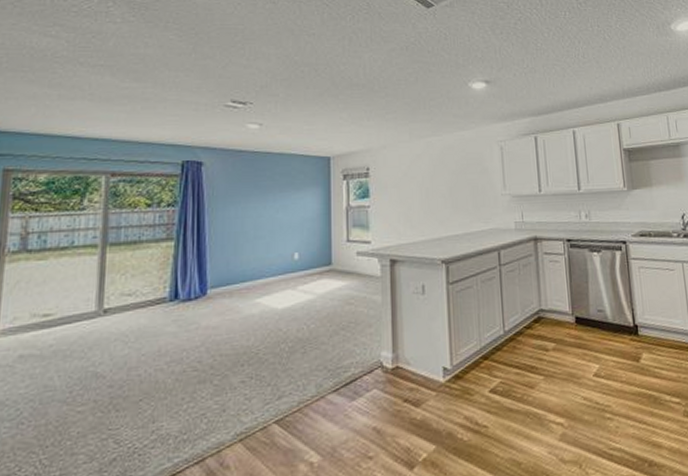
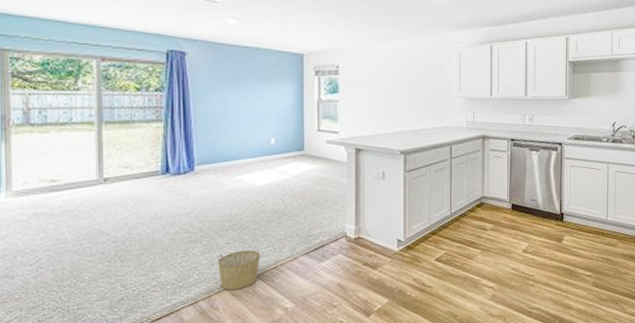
basket: none [230,388,281,443] -> present [218,249,261,291]

